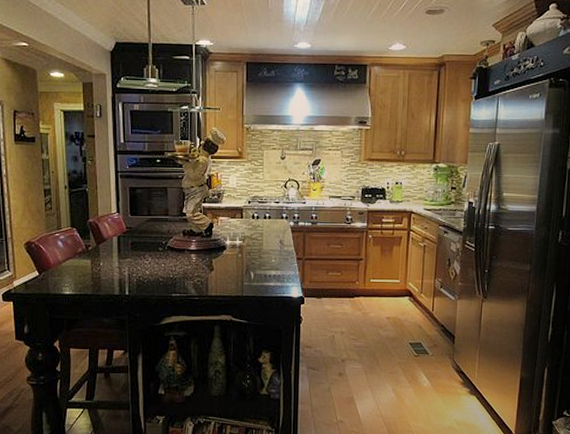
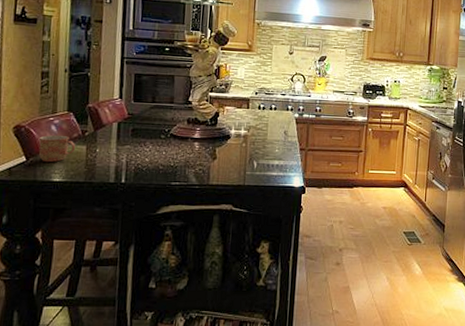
mug: none [47,250,82,277] -> present [38,134,76,163]

